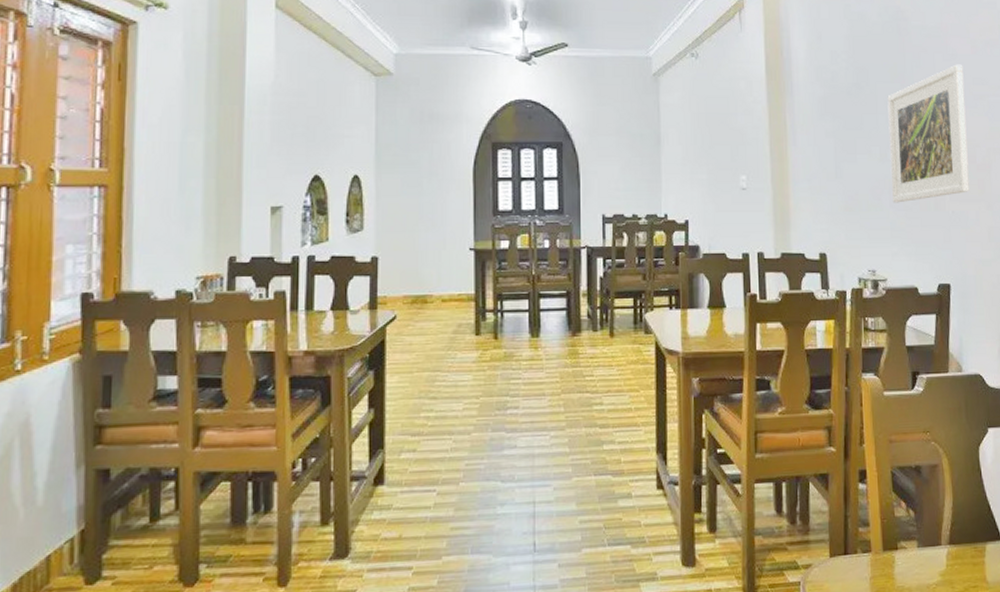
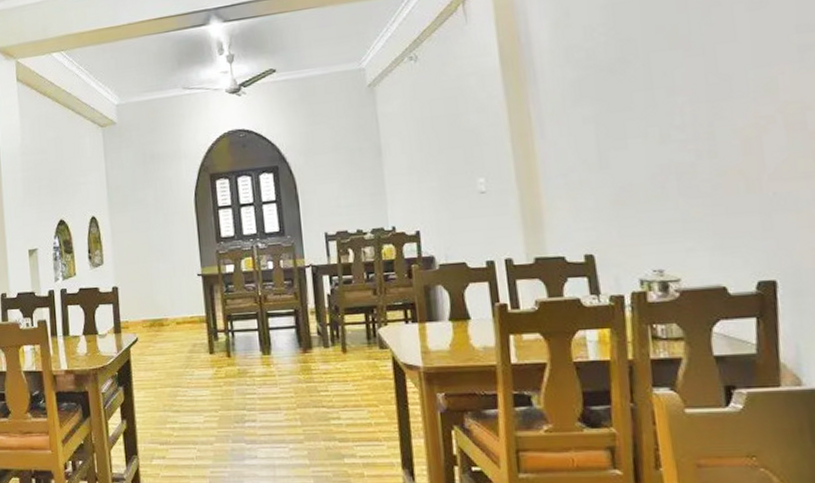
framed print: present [887,64,970,203] -> none [666,11,799,191]

